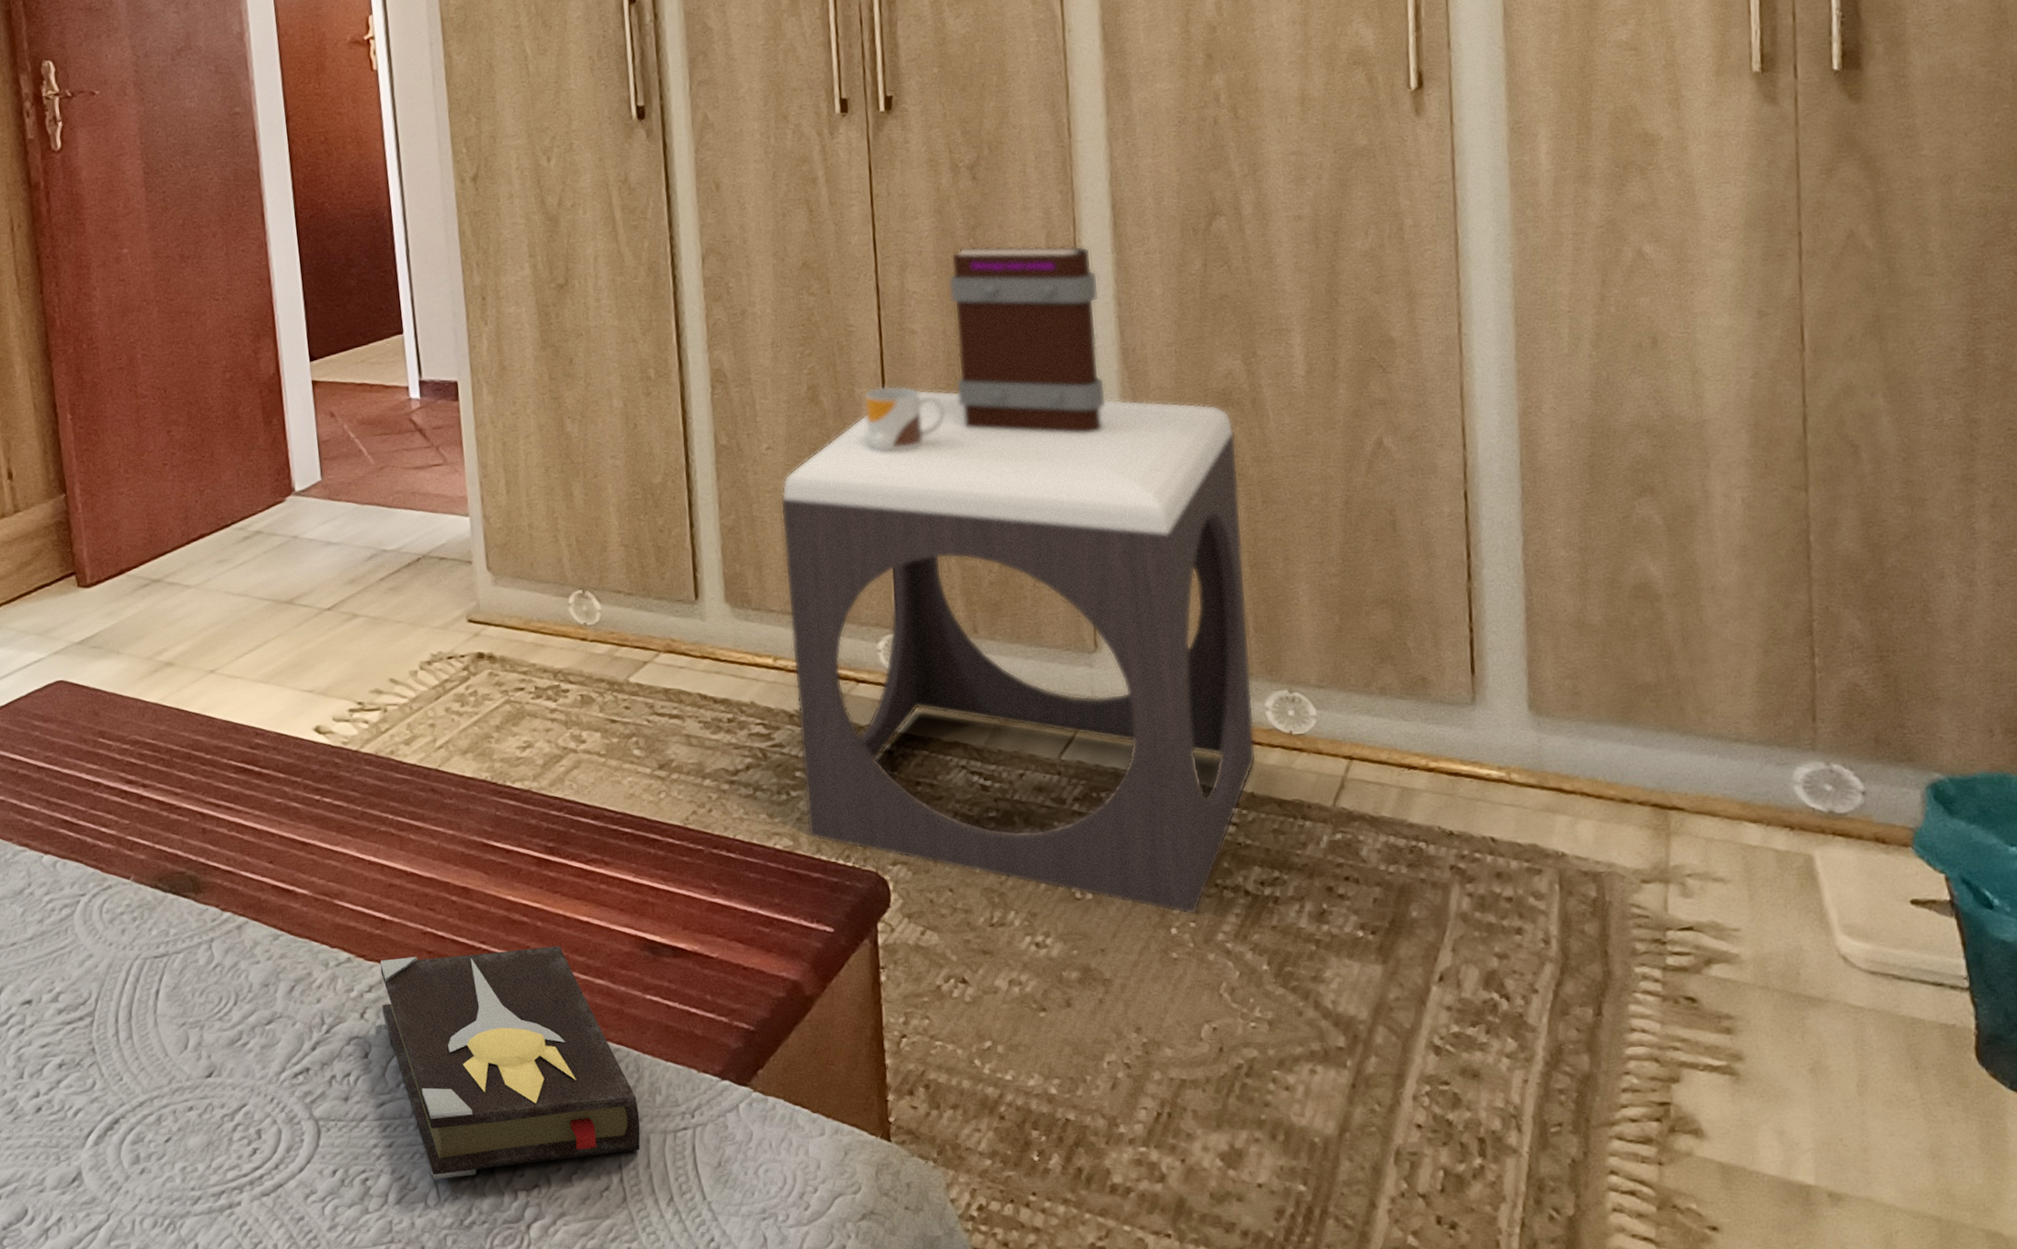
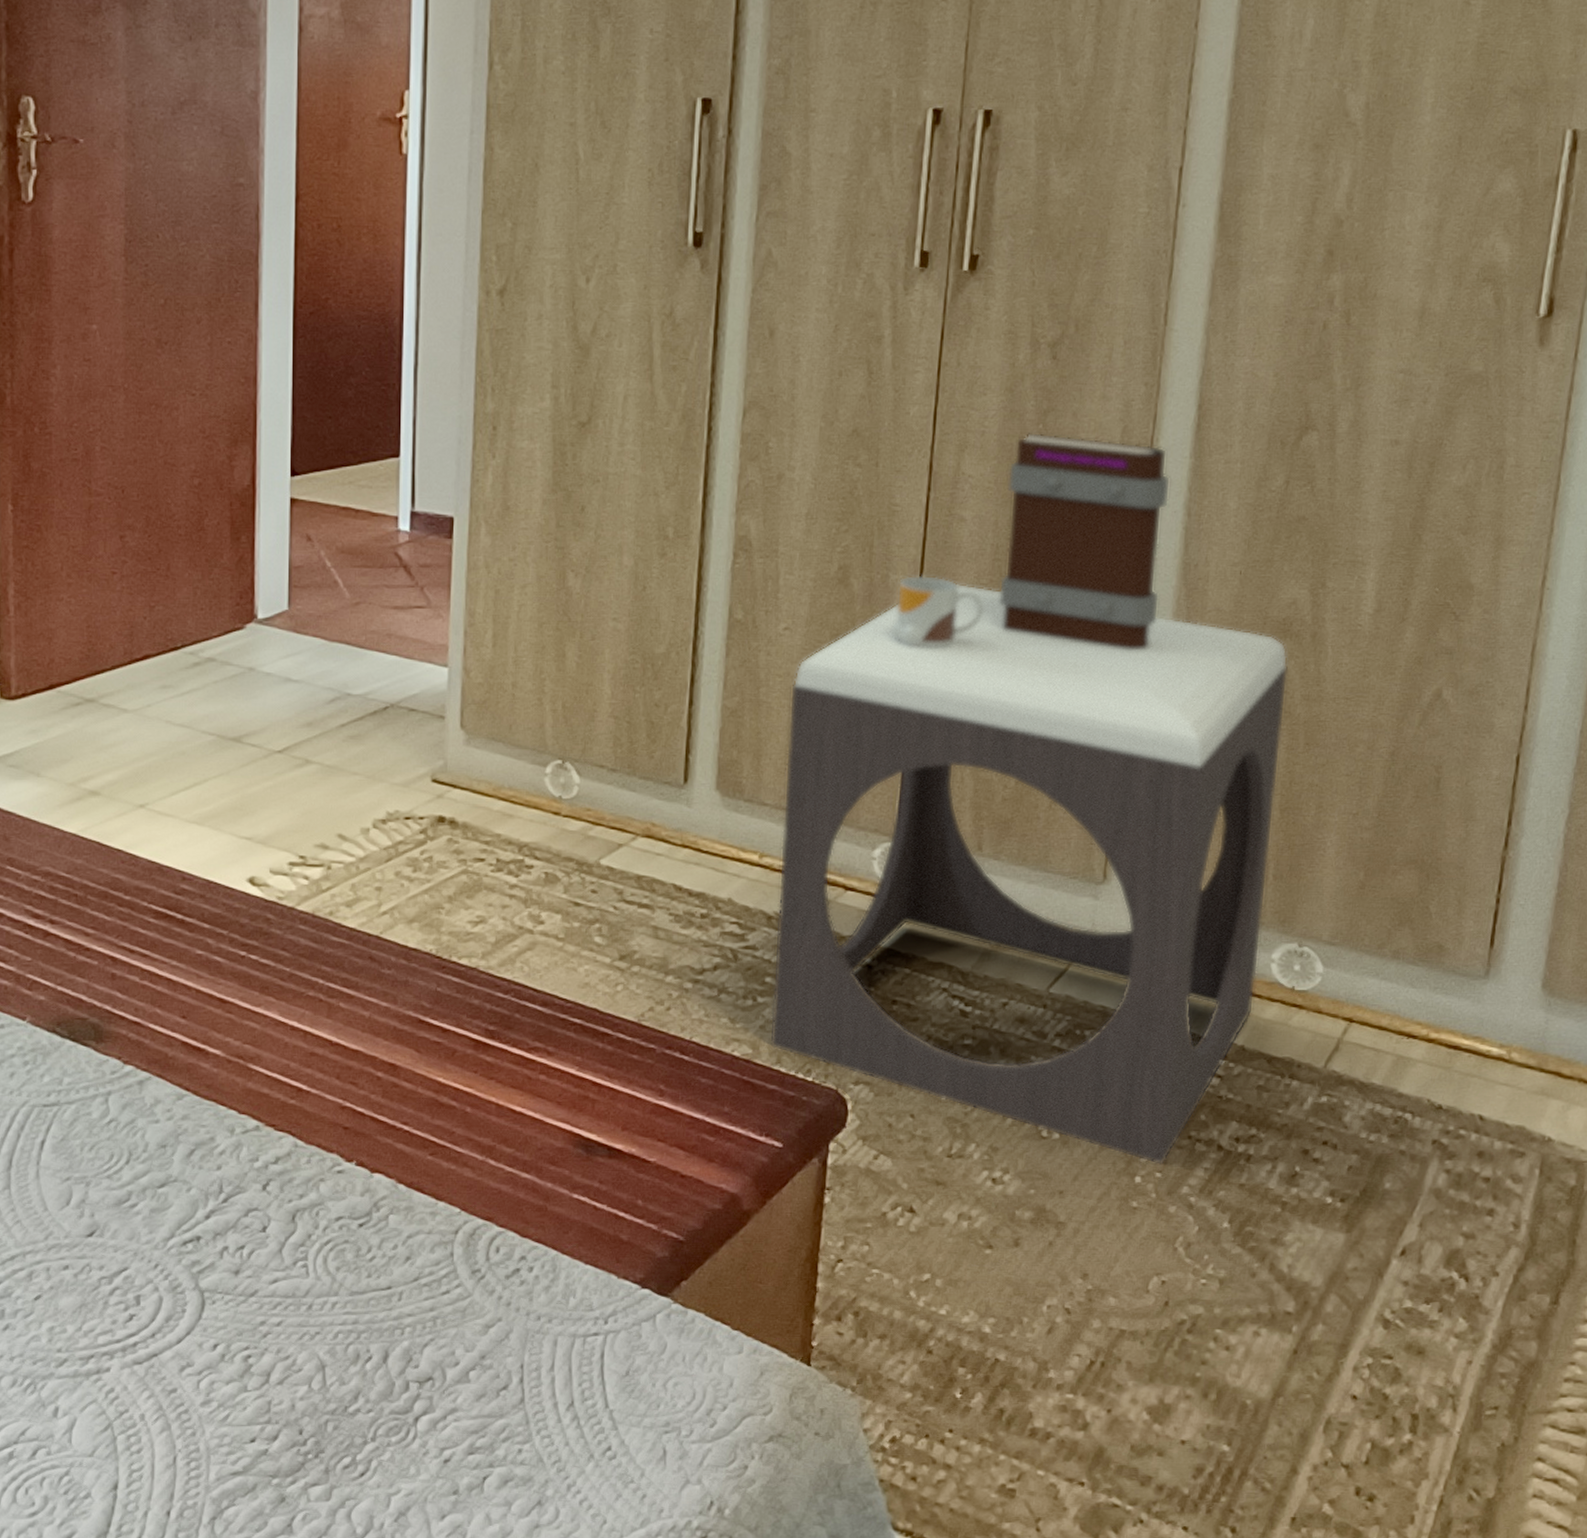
hardback book: present [380,945,641,1181] -> none [287,1131,550,1364]

